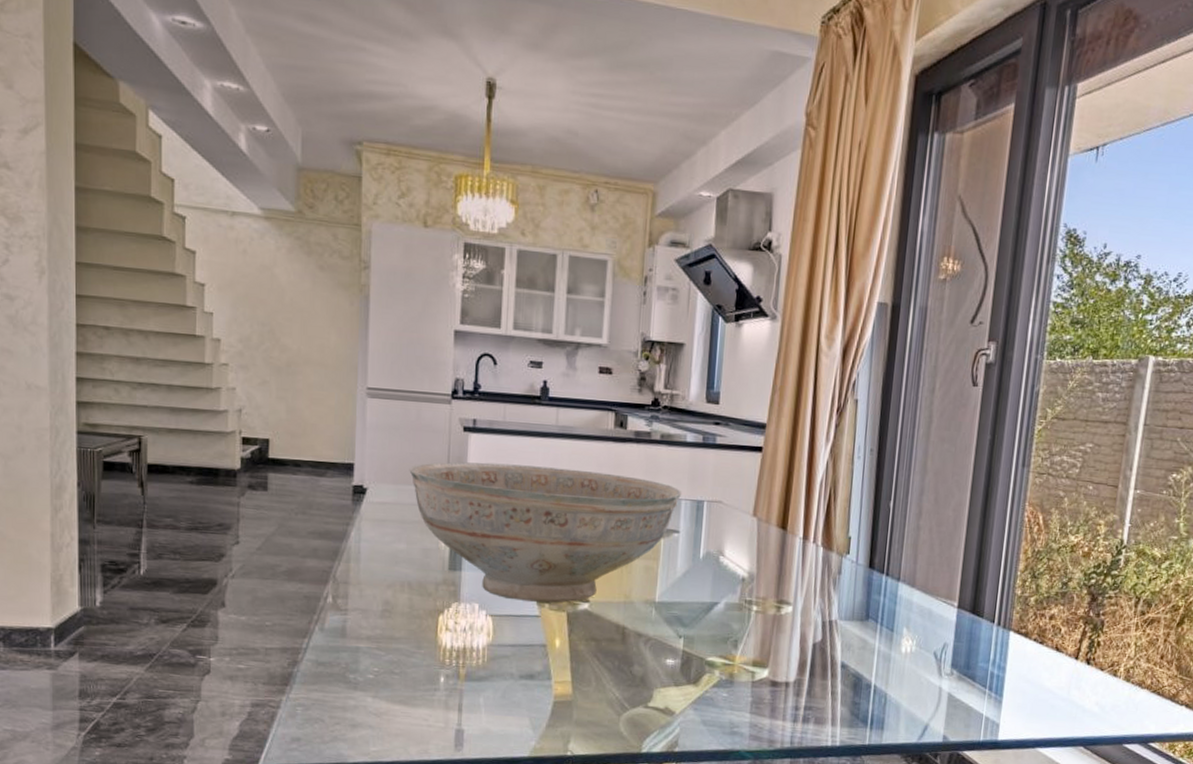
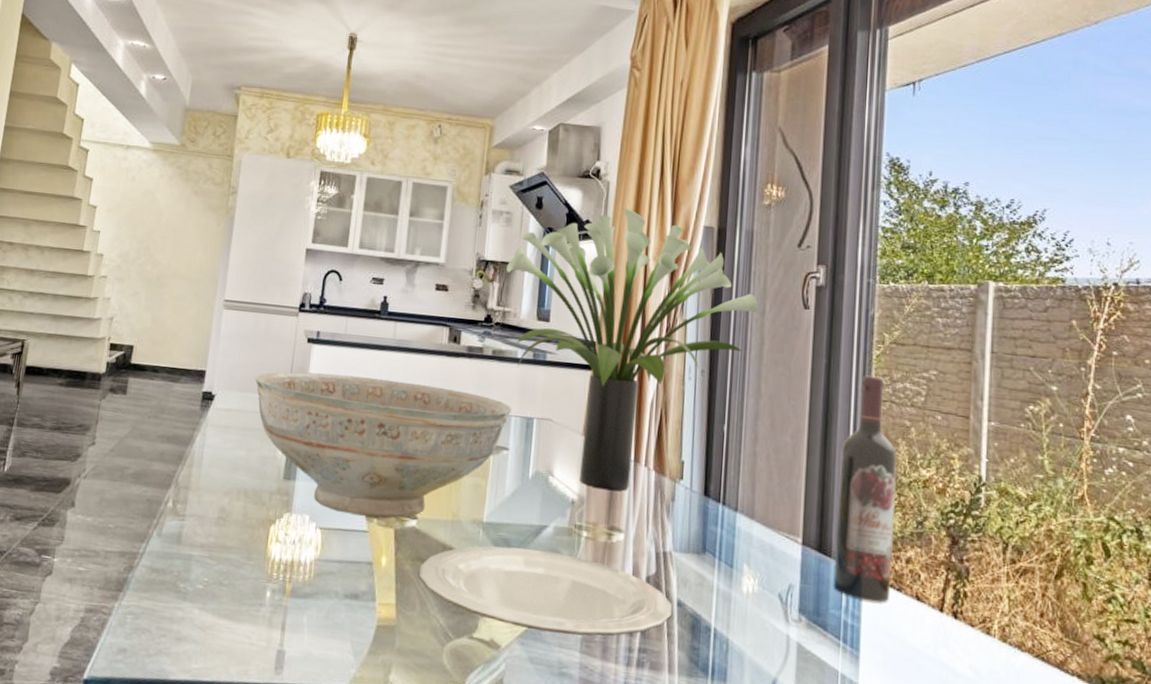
plate: none [594,623,837,699] -> present [419,546,673,636]
flower arrangement: none [674,284,929,567] -> present [506,208,758,491]
wine bottle: none [983,449,1050,654] -> present [833,375,898,602]

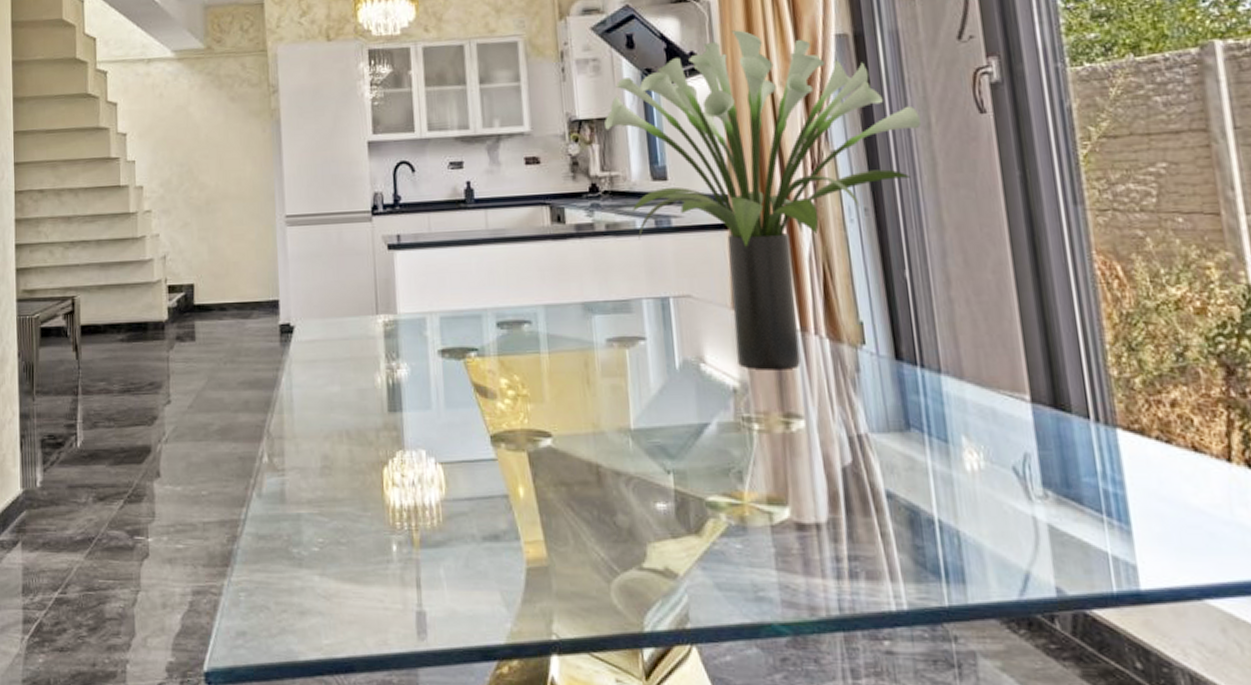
decorative bowl: present [255,371,513,519] -> none [335,277,642,442]
plate: present [419,546,673,636] -> none [565,453,883,551]
wine bottle: present [833,375,898,602] -> none [1060,181,1159,461]

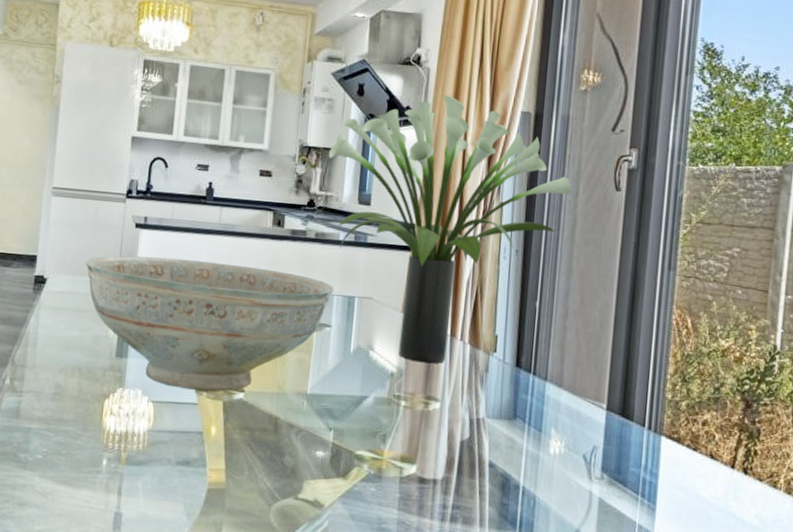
decorative bowl: none [335,277,642,442] -> present [85,255,335,392]

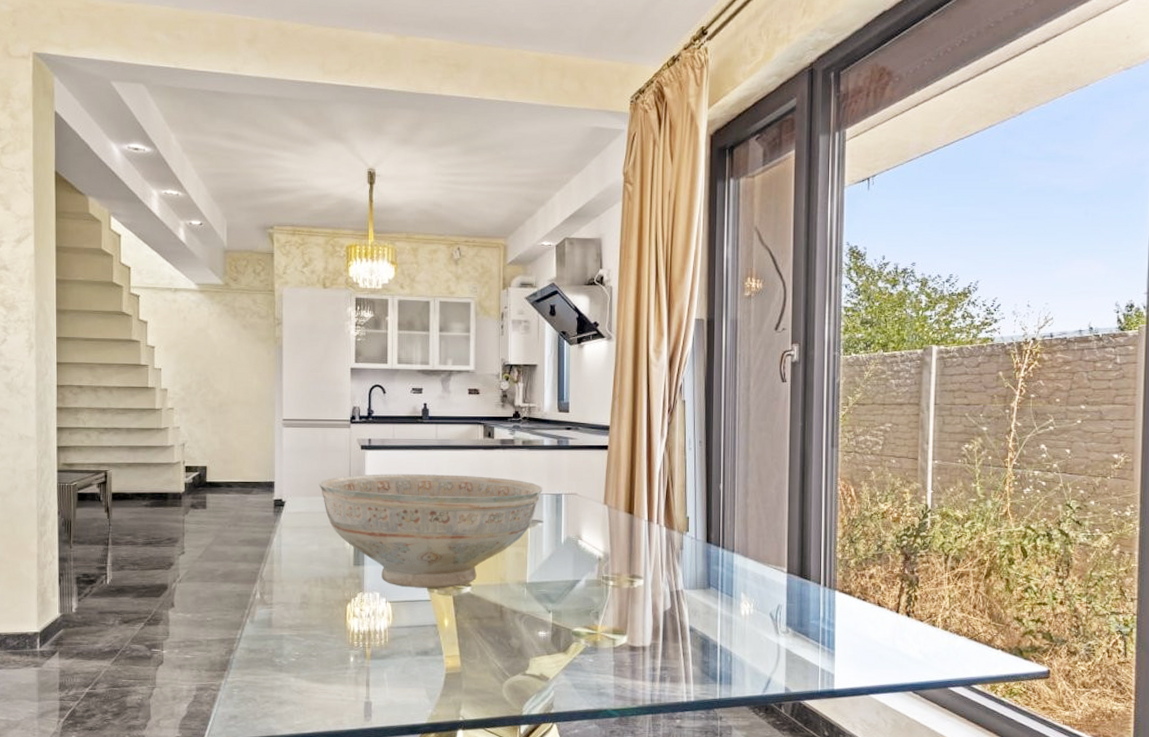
flower arrangement: present [329,94,572,364] -> none [529,309,744,547]

